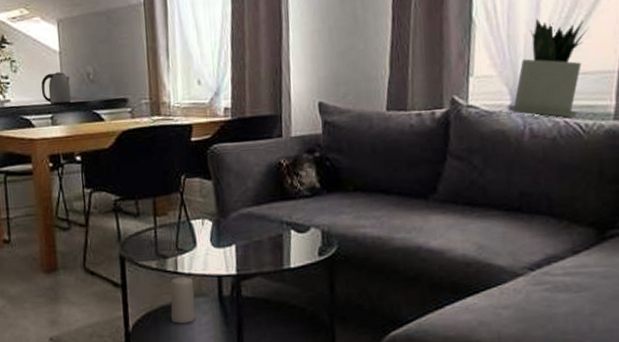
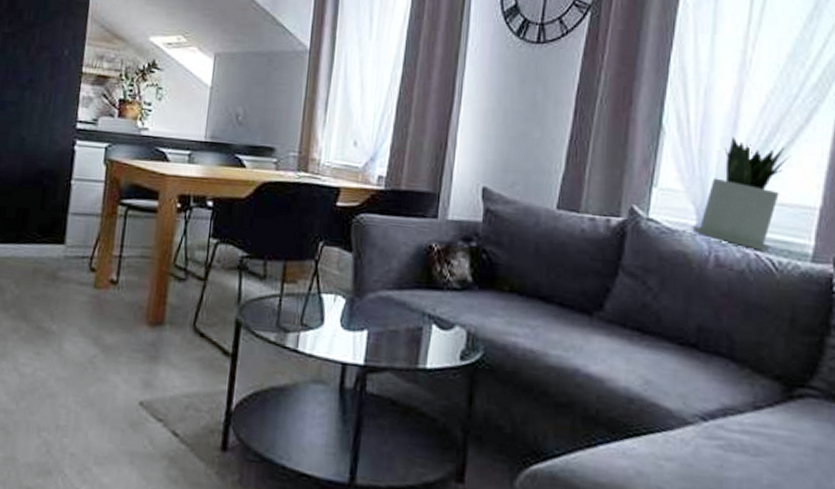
kettle: present [41,72,72,106] -> none [183,107,217,145]
candle: present [170,276,195,324] -> none [281,356,314,413]

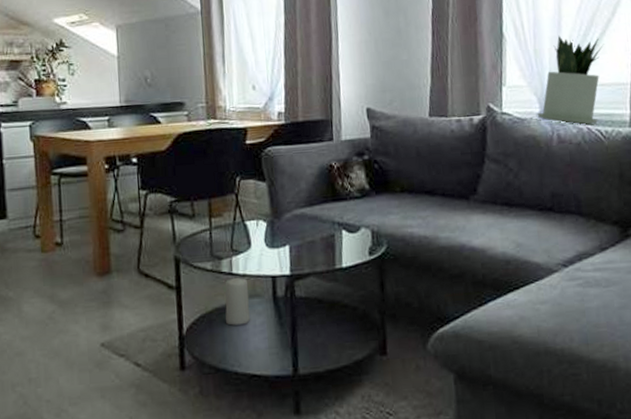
candle: none [281,356,314,413] -> present [225,277,250,326]

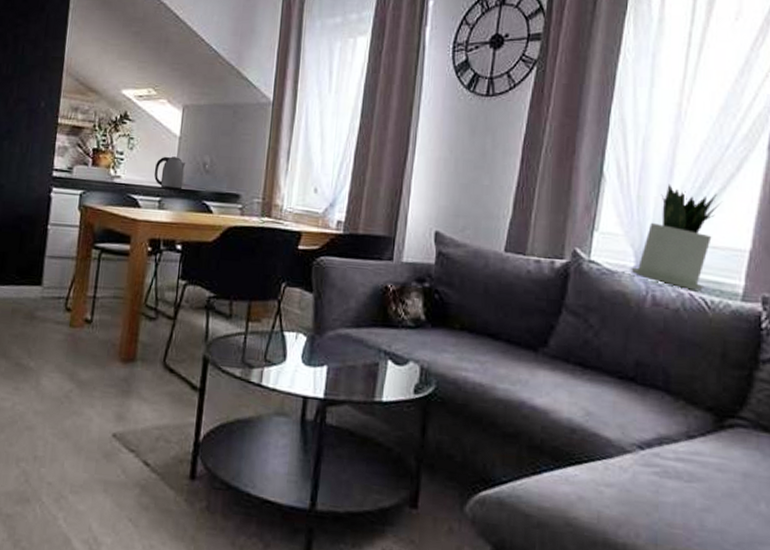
kettle: none [98,75,129,109] -> present [154,156,185,192]
candle: present [225,277,250,326] -> none [246,390,277,443]

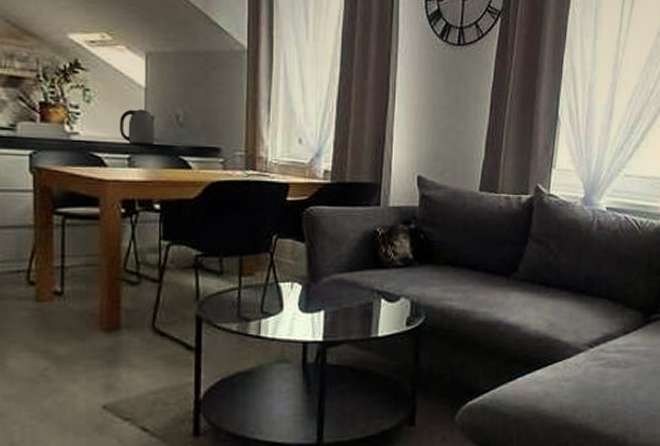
planter: present [631,183,723,291] -> none [581,124,649,214]

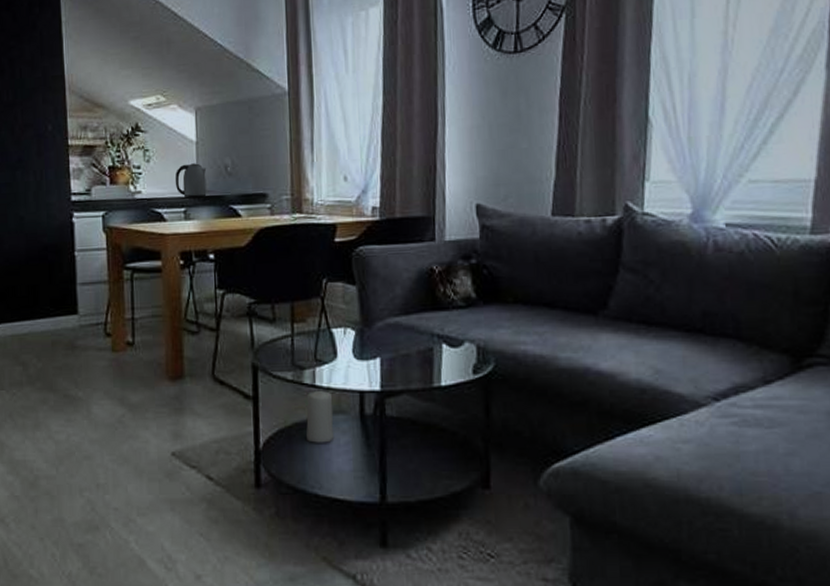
candle: none [249,341,277,391] -> present [306,390,333,443]

